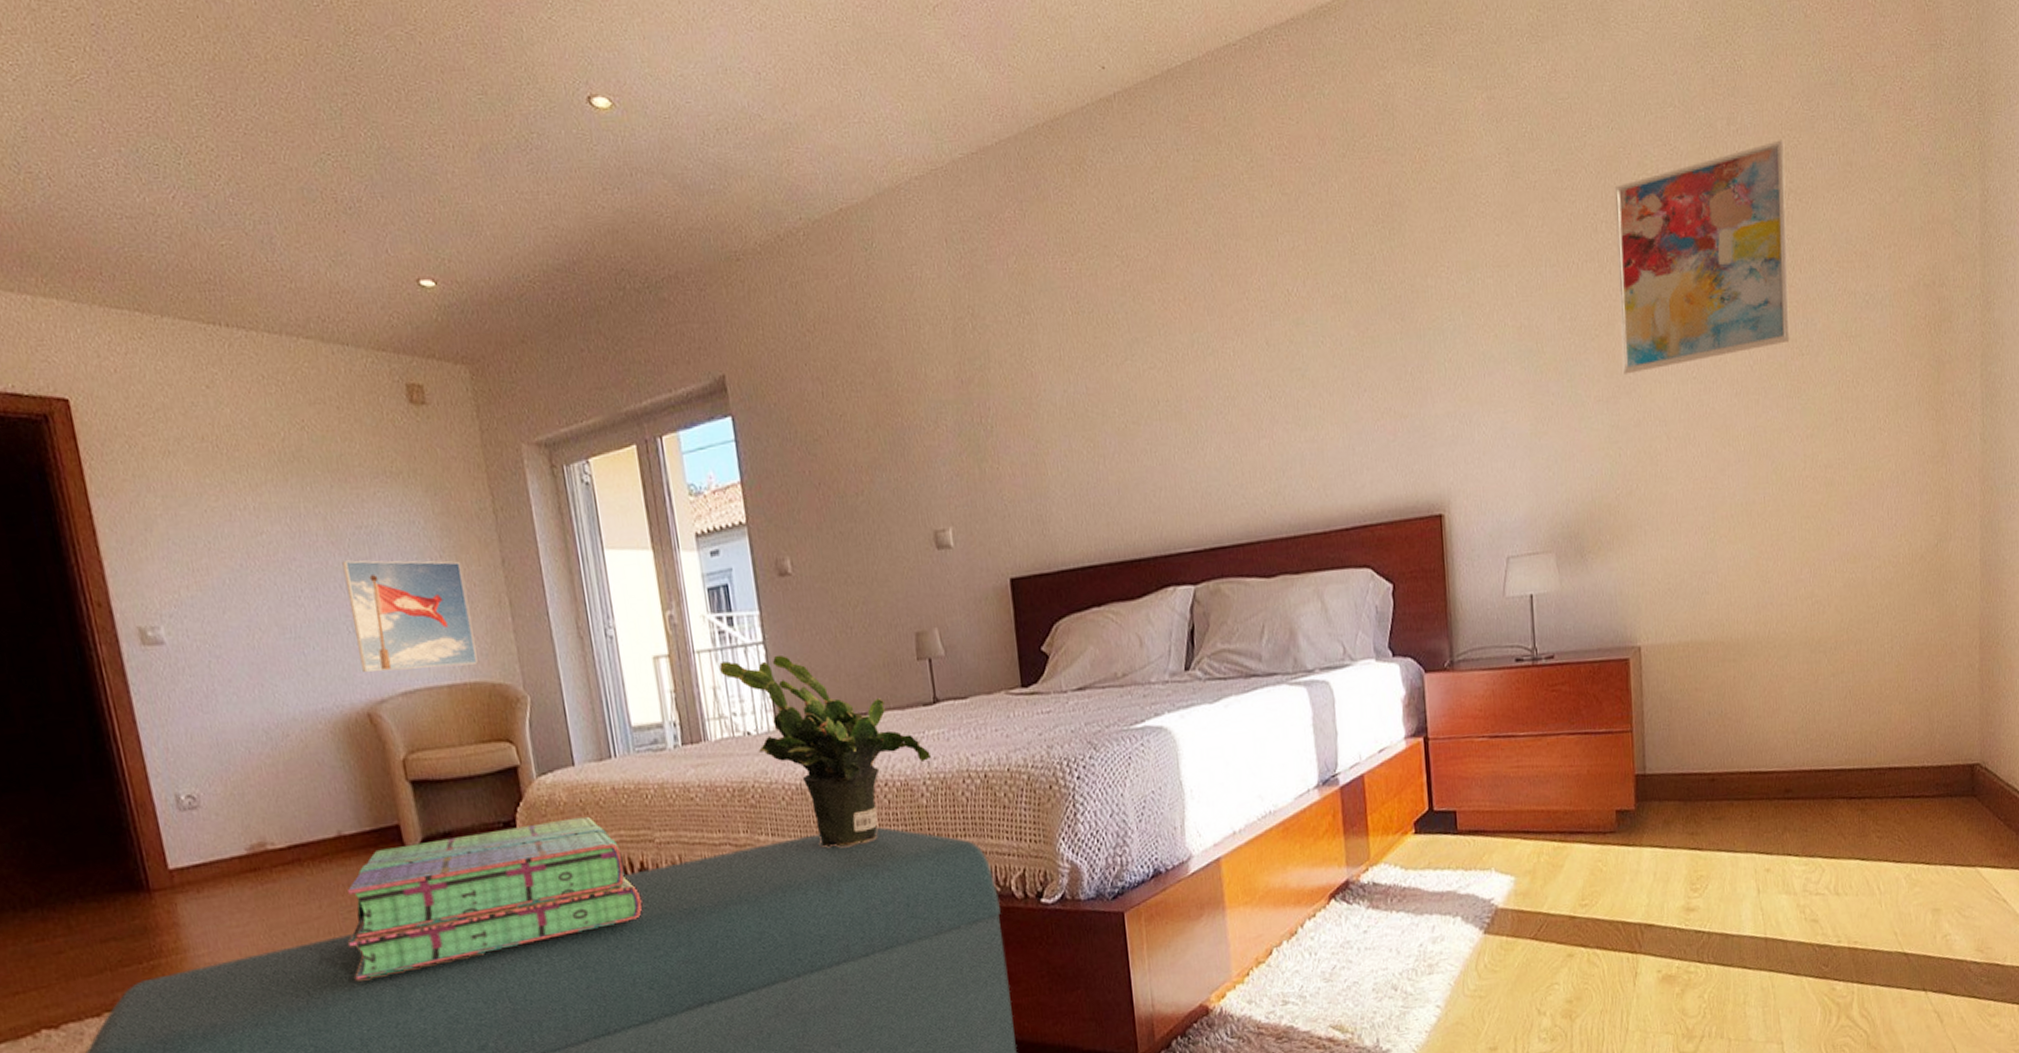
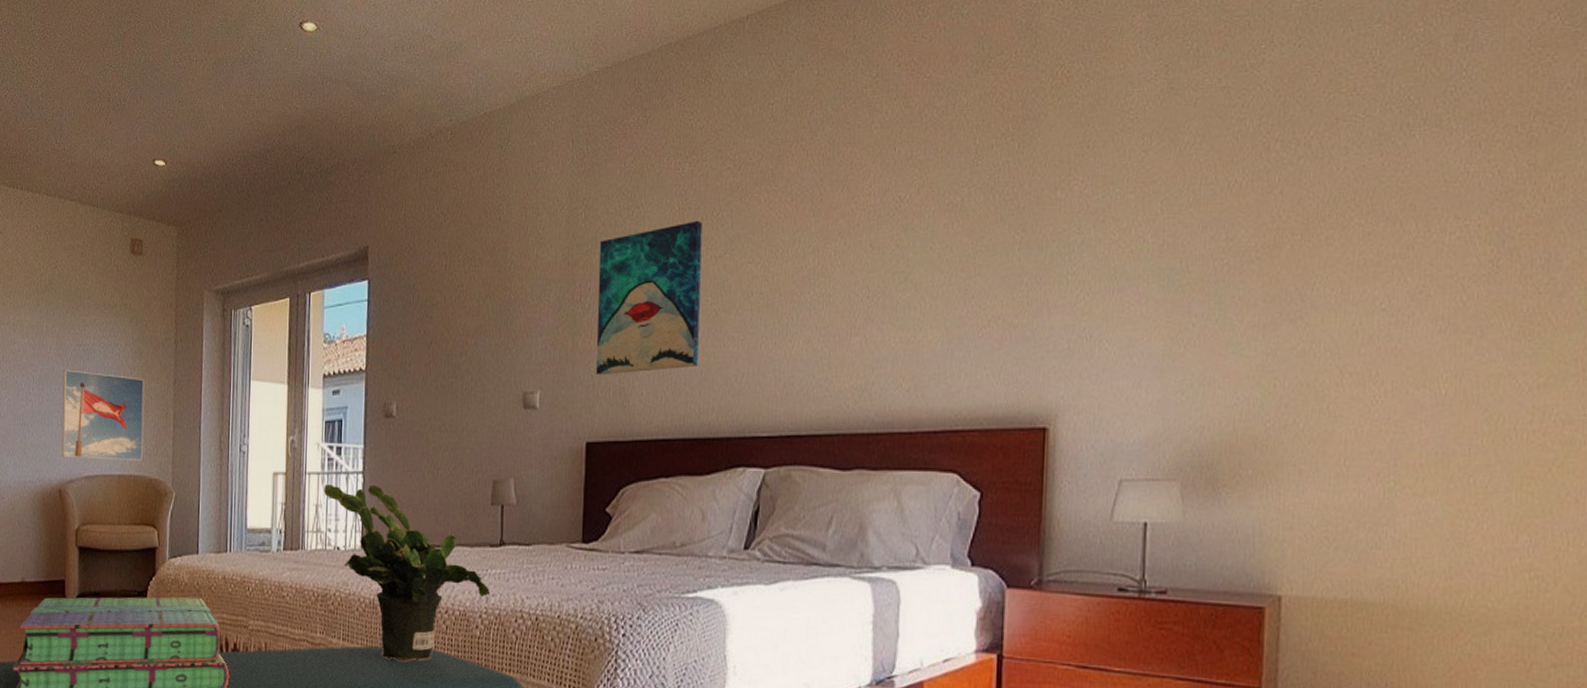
wall art: none [992,325,1114,504] -> present [595,220,702,376]
wall art: present [1614,140,1790,374] -> none [1289,57,1533,300]

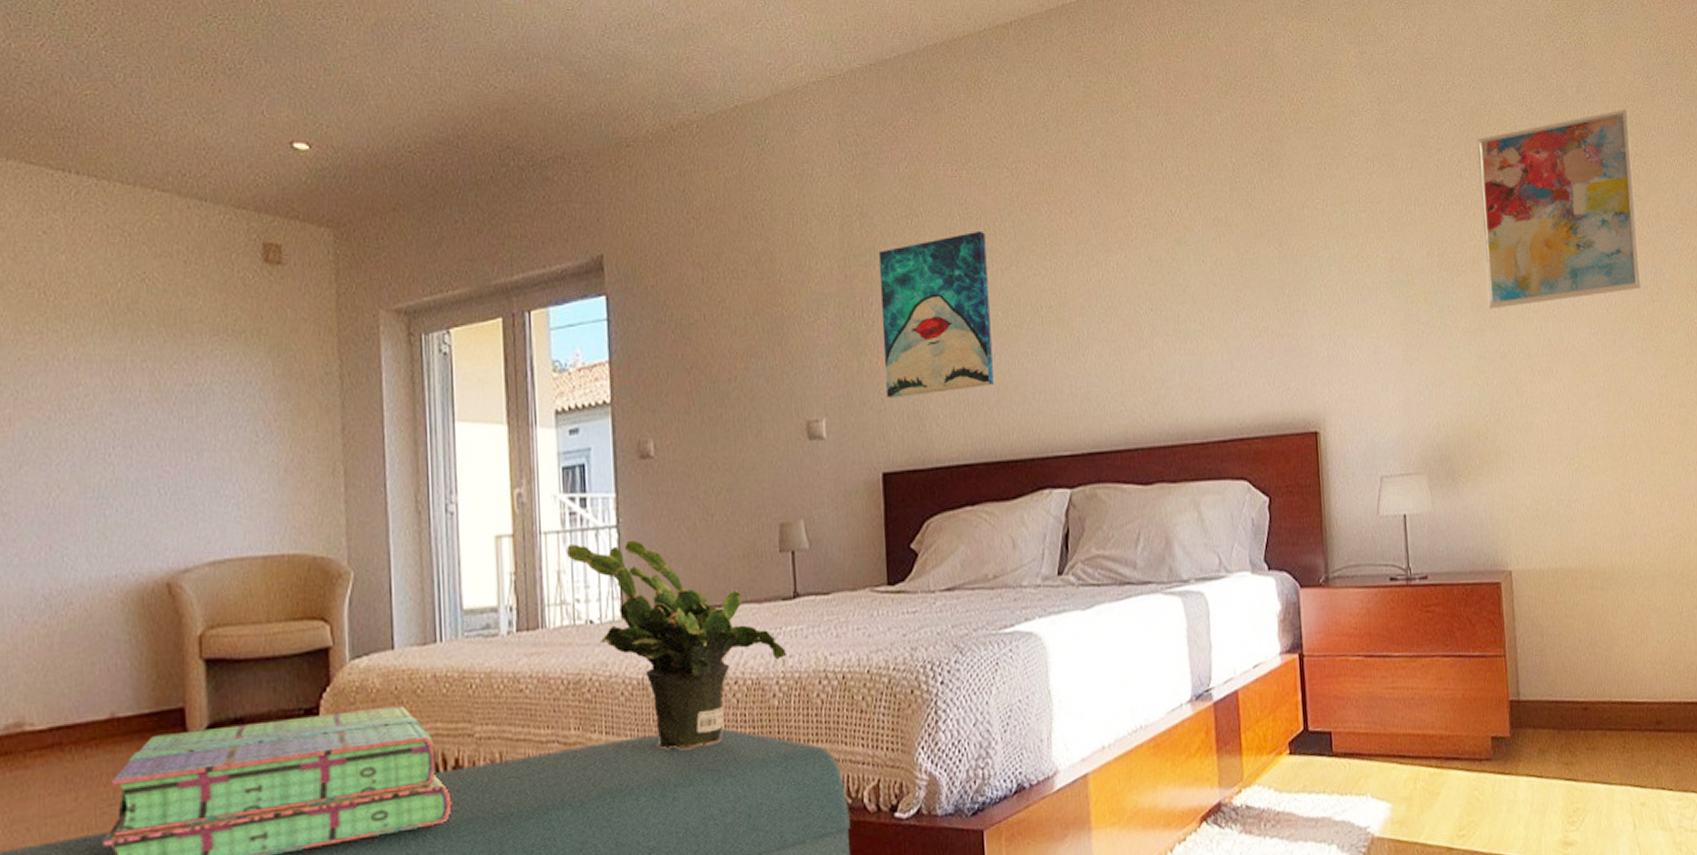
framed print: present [61,370,145,461] -> none [164,419,300,539]
wall art: none [1289,57,1533,300] -> present [1476,109,1641,309]

